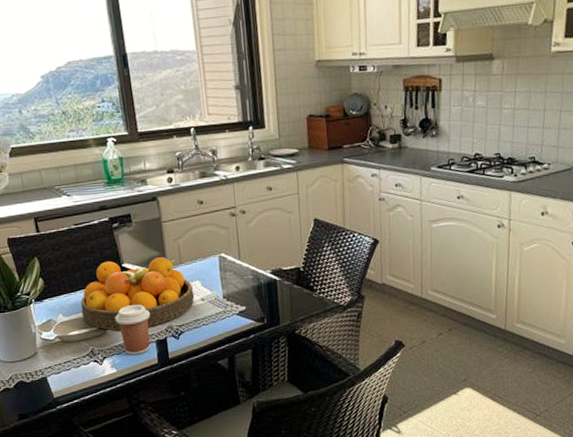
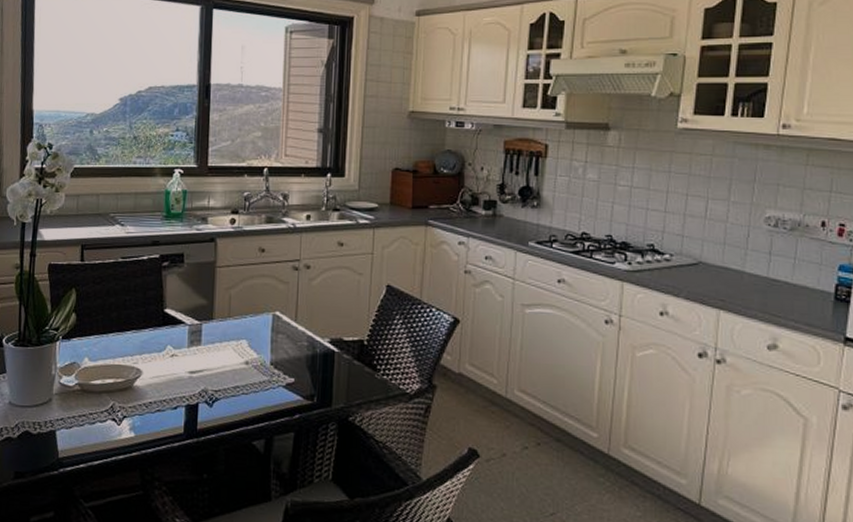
fruit bowl: present [80,257,195,330] -> none [110,303,239,387]
coffee cup: present [115,304,150,355] -> none [144,357,185,419]

